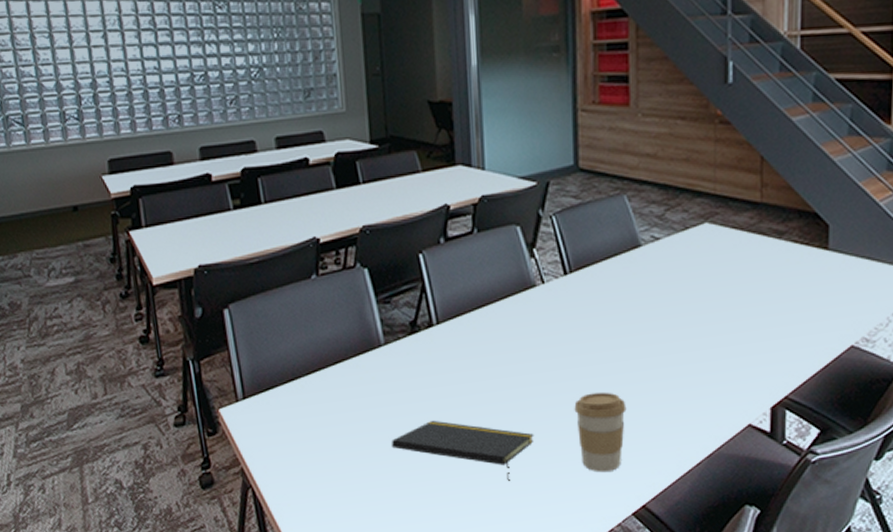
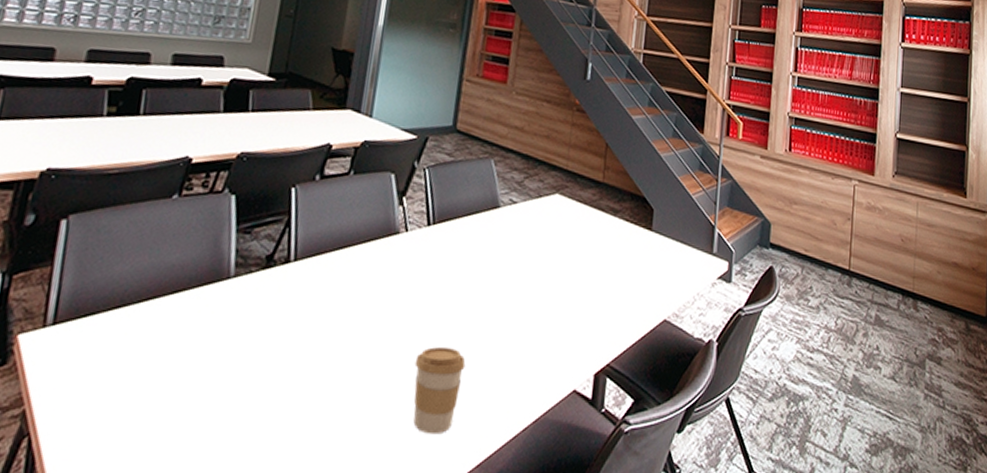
notepad: present [391,420,534,481] -> none [213,364,371,440]

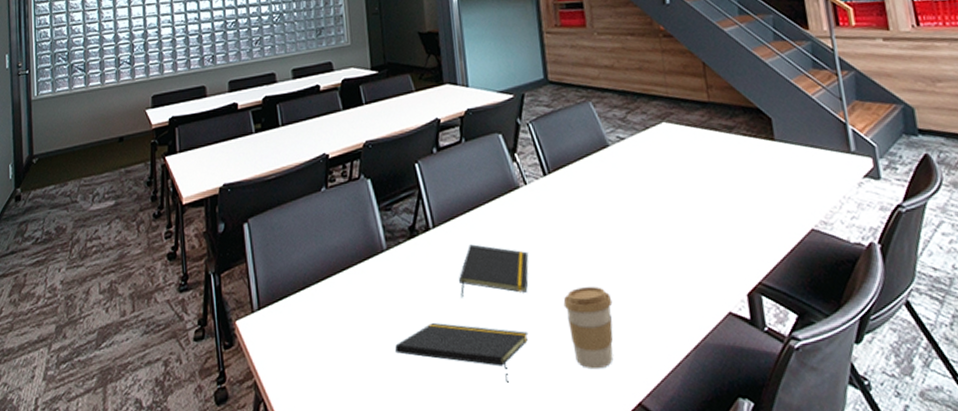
notepad: none [213,364,371,440] -> present [394,322,529,383]
notepad: none [306,285,392,345] -> present [458,244,529,298]

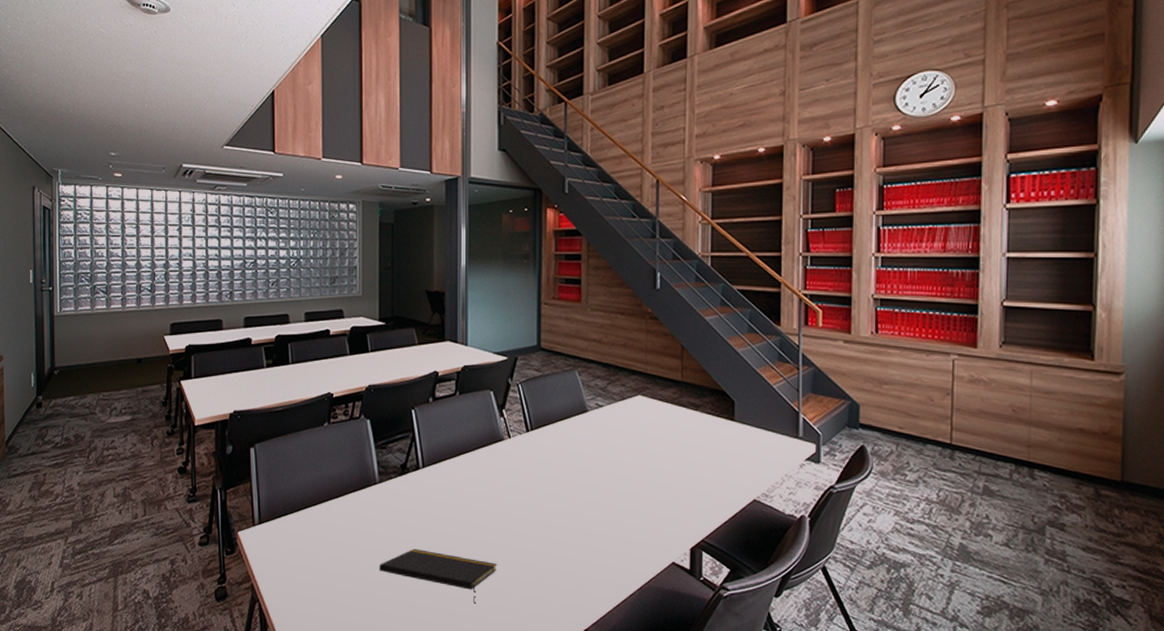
notepad: present [458,244,529,298] -> none [440,485,505,530]
coffee cup: present [563,287,614,370] -> none [531,530,574,599]

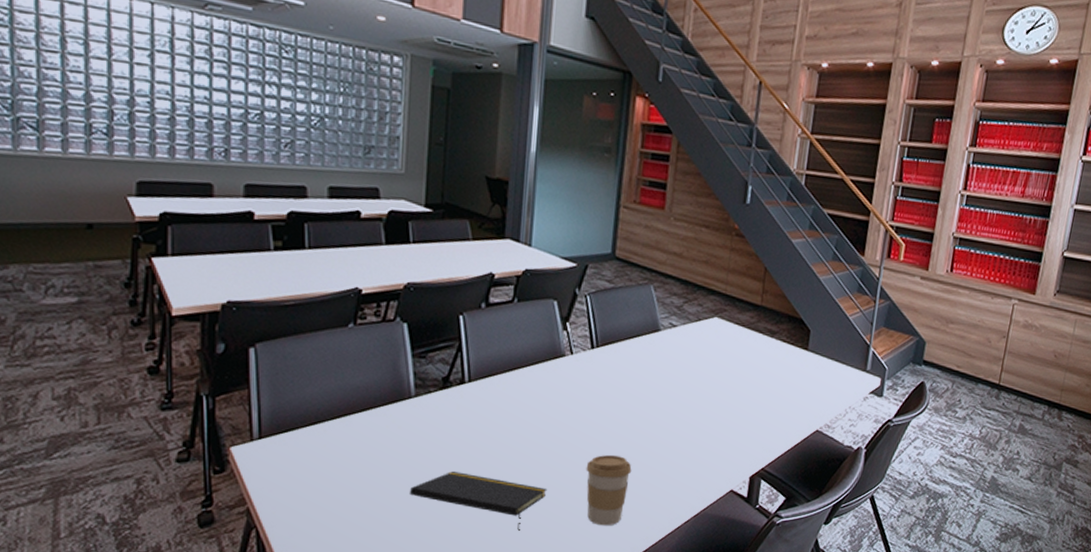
coffee cup: none [531,530,574,599] -> present [586,455,632,526]

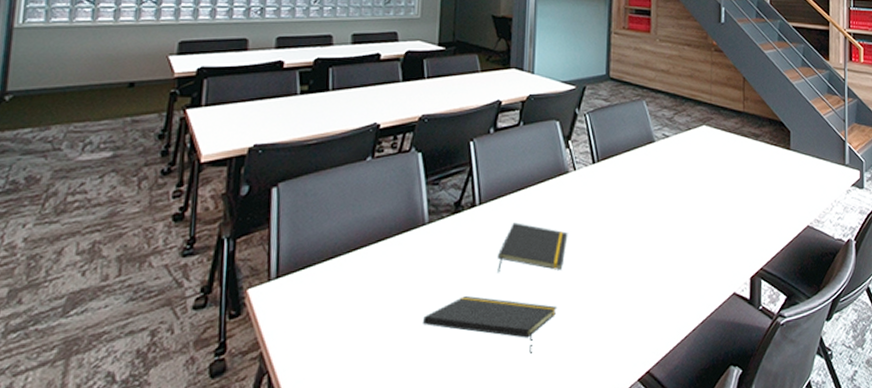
notepad: none [486,403,562,454] -> present [497,223,568,273]
coffee cup: present [586,455,632,526] -> none [593,267,638,341]

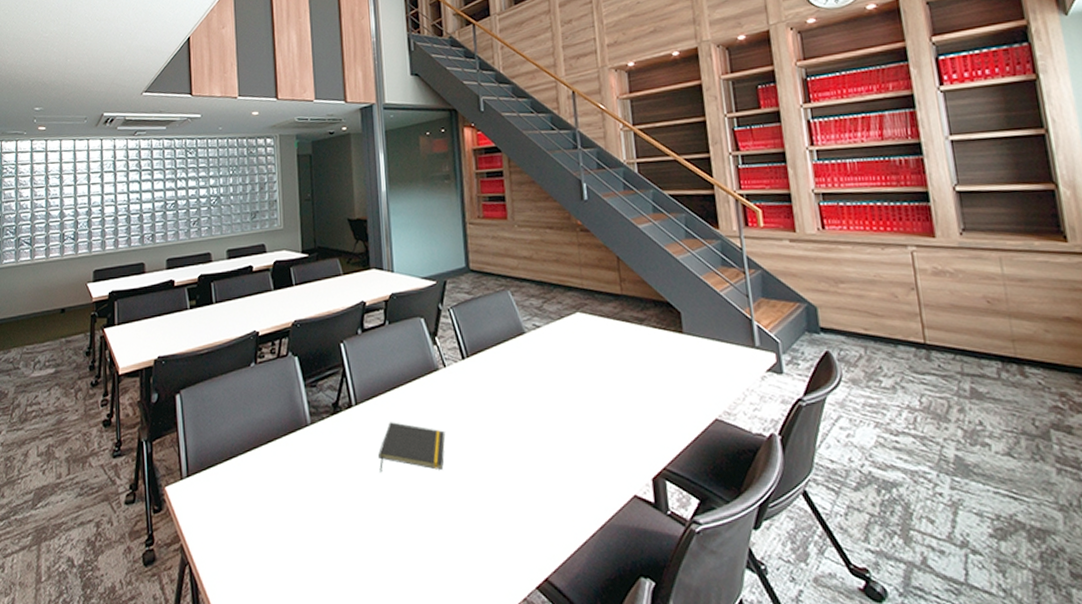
notepad: present [422,295,557,353] -> none [315,495,443,555]

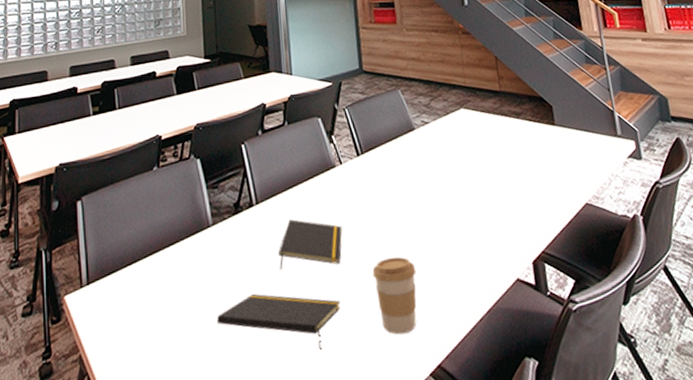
notepad: none [315,495,443,555] -> present [216,293,341,350]
coffee cup: none [477,466,524,545] -> present [372,257,417,335]

